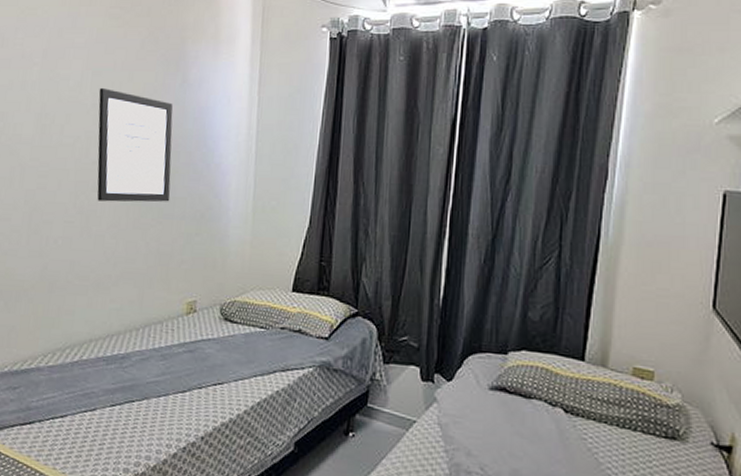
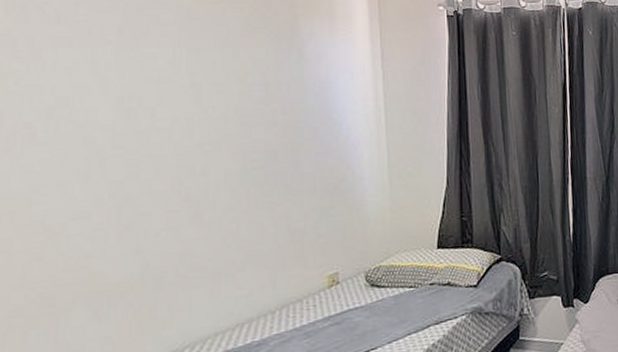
wall art: present [97,88,173,203] -> none [197,67,297,186]

